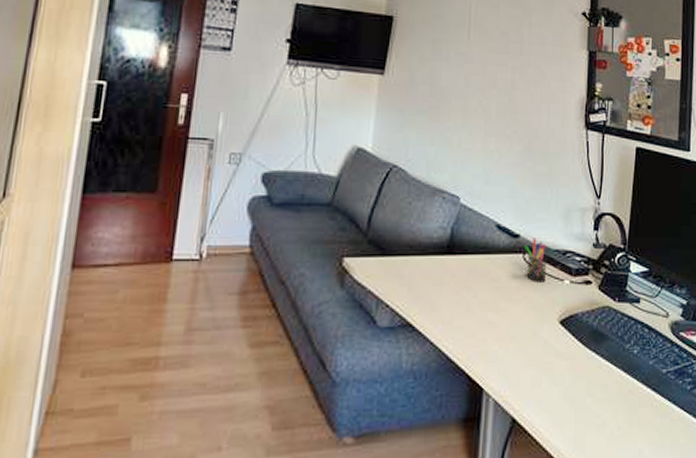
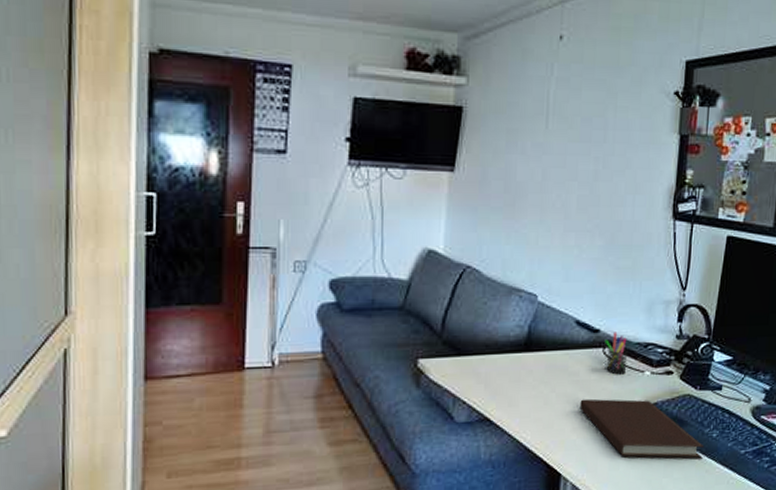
notebook: none [501,306,625,378] -> present [579,398,703,459]

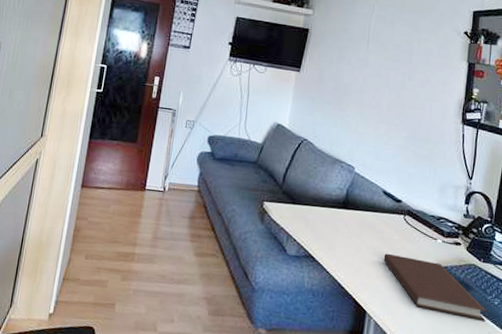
pen holder: present [604,332,628,375] -> none [405,204,424,239]

